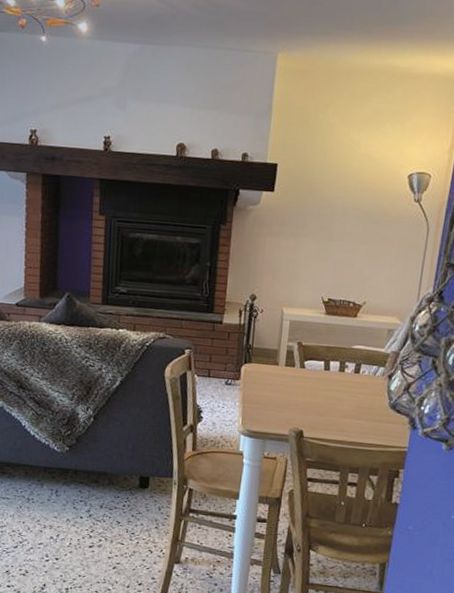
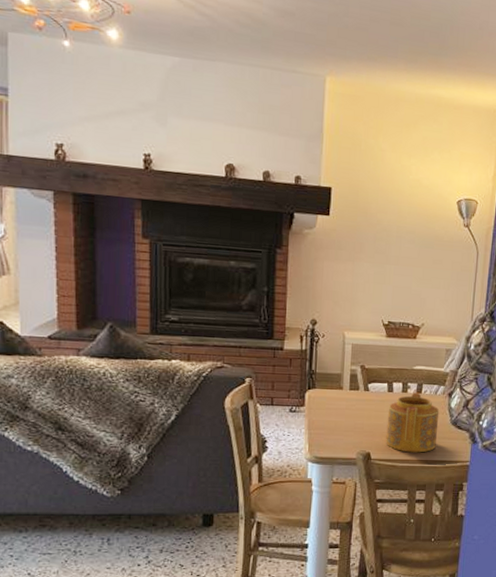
teapot: none [319,372,378,435] -> present [386,392,440,453]

